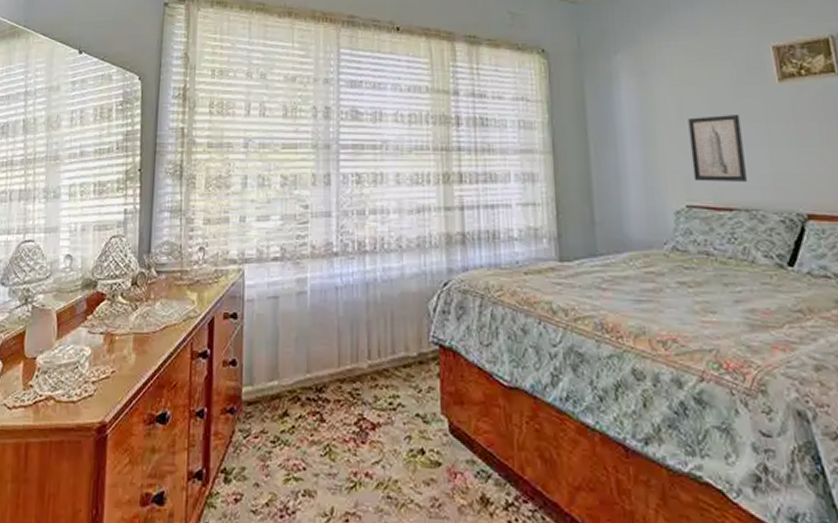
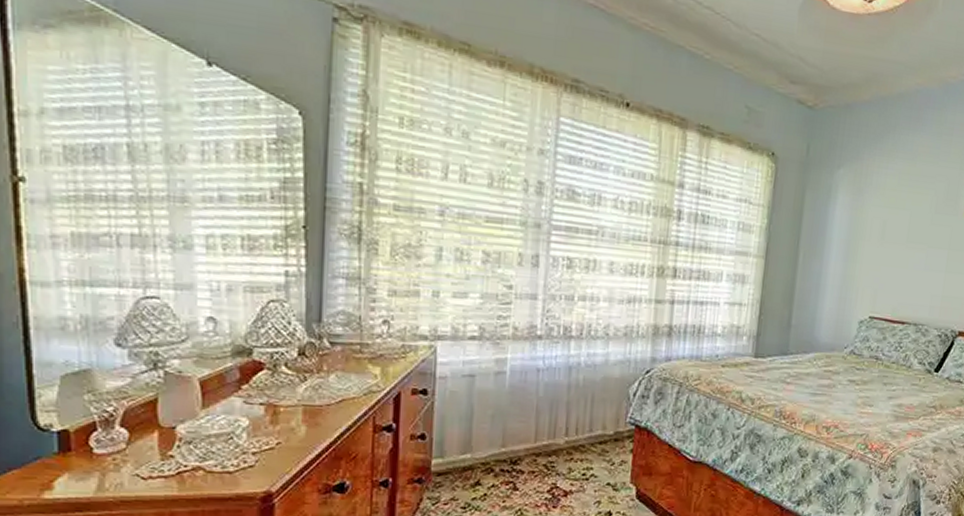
wall art: present [688,115,747,182] -> none [880,239,929,300]

